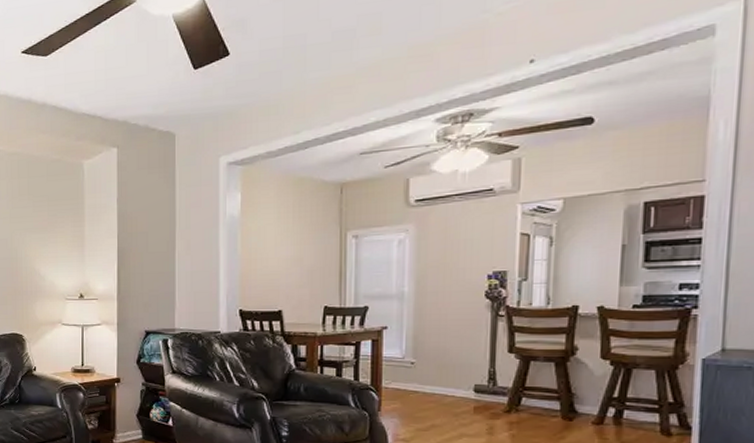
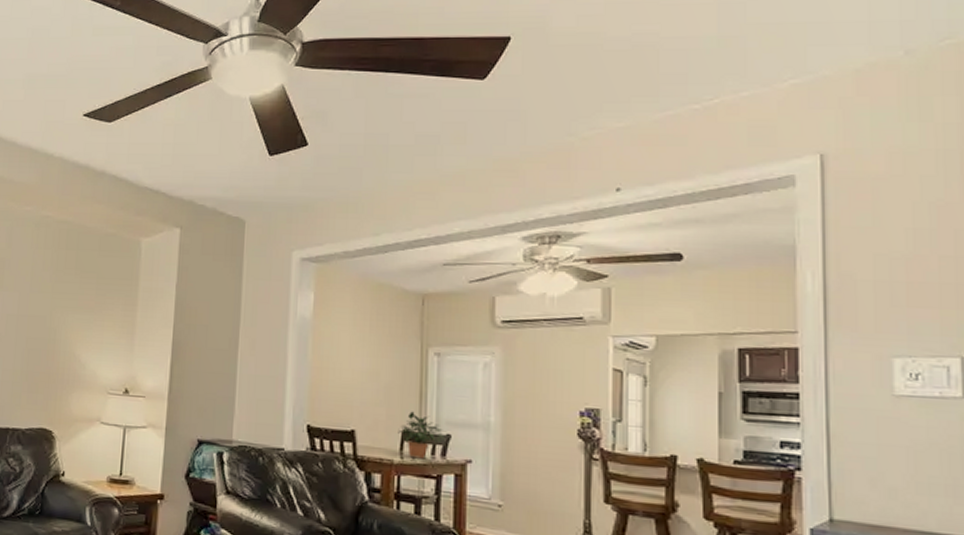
potted plant: none [320,289,363,330] -> present [398,411,445,459]

